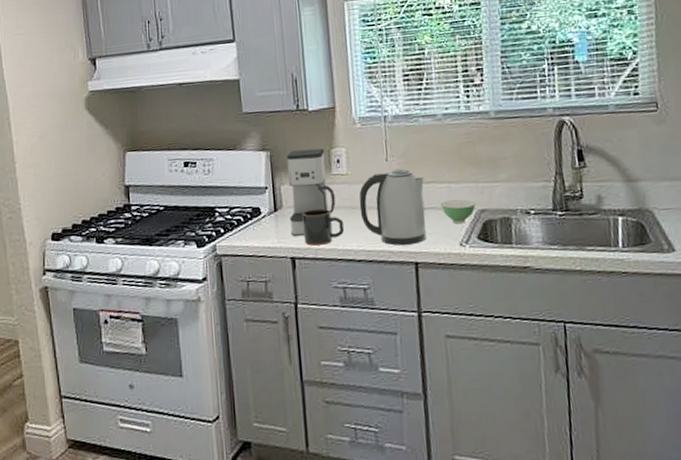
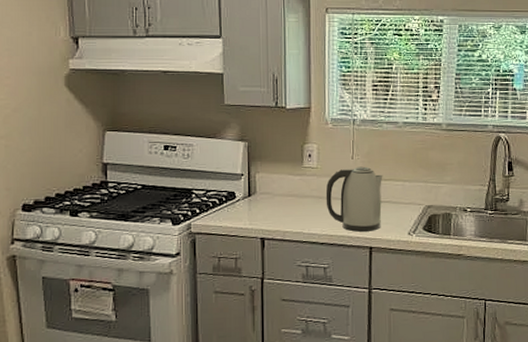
coffee maker: present [286,148,336,237] -> none [262,143,305,220]
mug: present [302,208,344,246] -> none [274,196,310,229]
bowl: present [440,199,476,224] -> none [395,196,424,217]

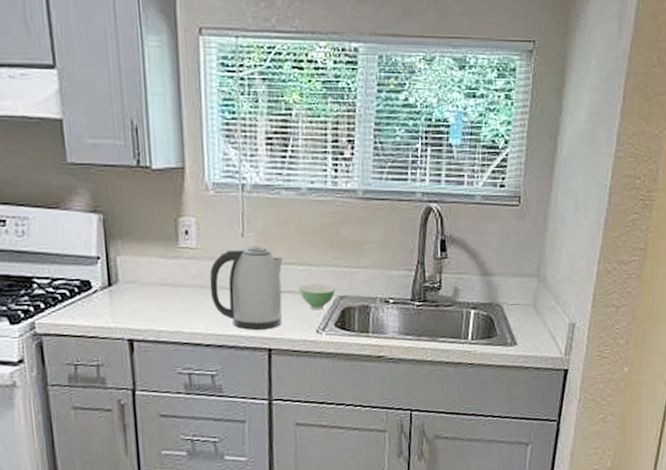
bowl: none [395,196,424,217] -> present [298,284,336,310]

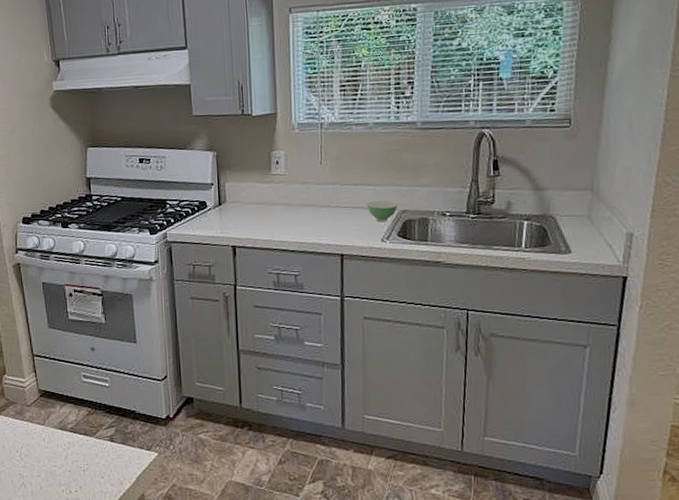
kettle: present [209,246,283,330] -> none [294,171,353,239]

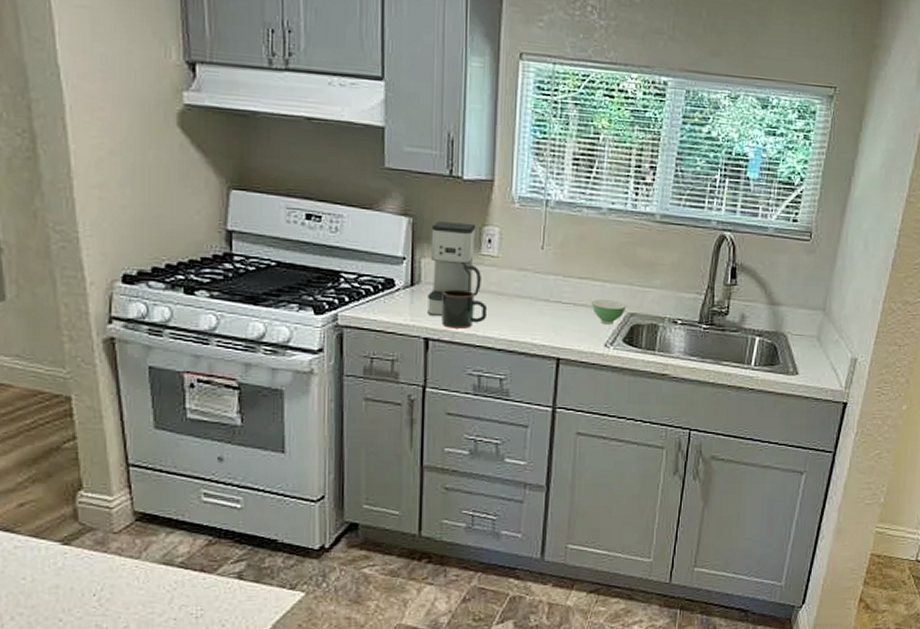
coffee maker: none [231,150,273,228] -> present [428,221,481,317]
mug: none [243,204,280,237] -> present [441,289,486,329]

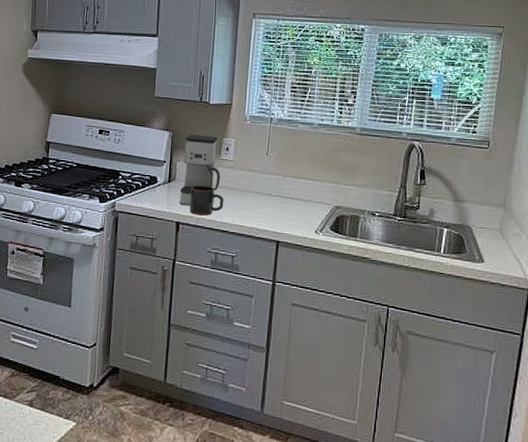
bowl: present [591,300,627,325] -> none [304,195,333,215]

